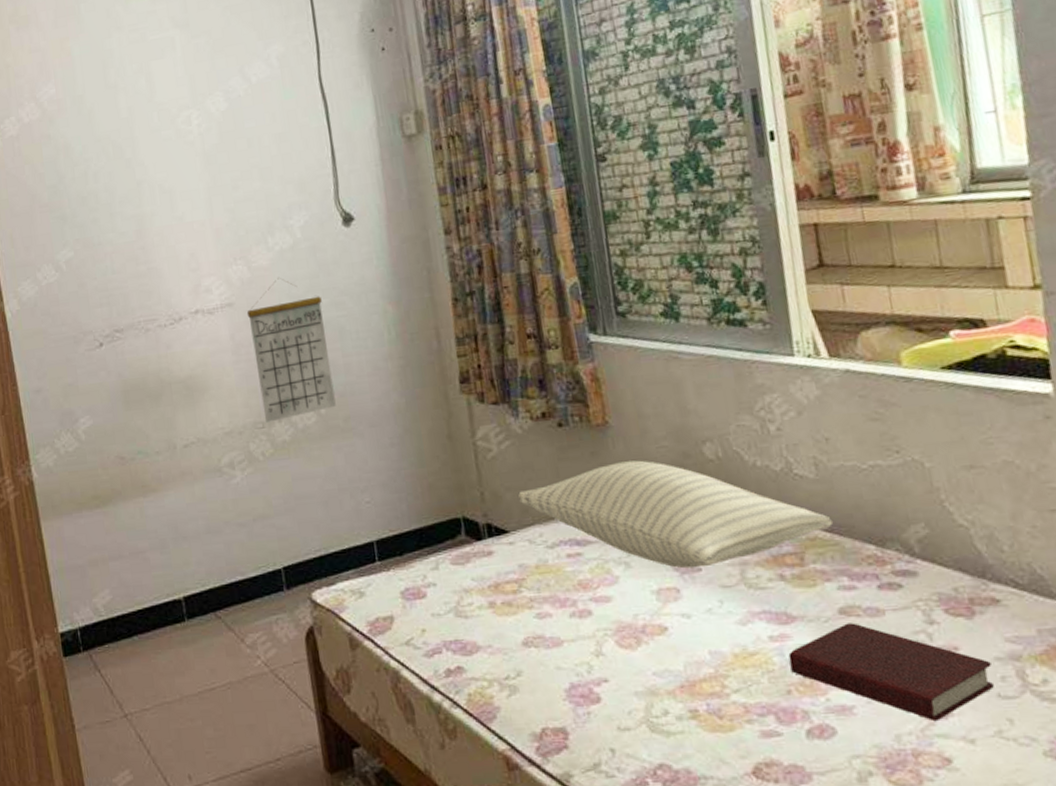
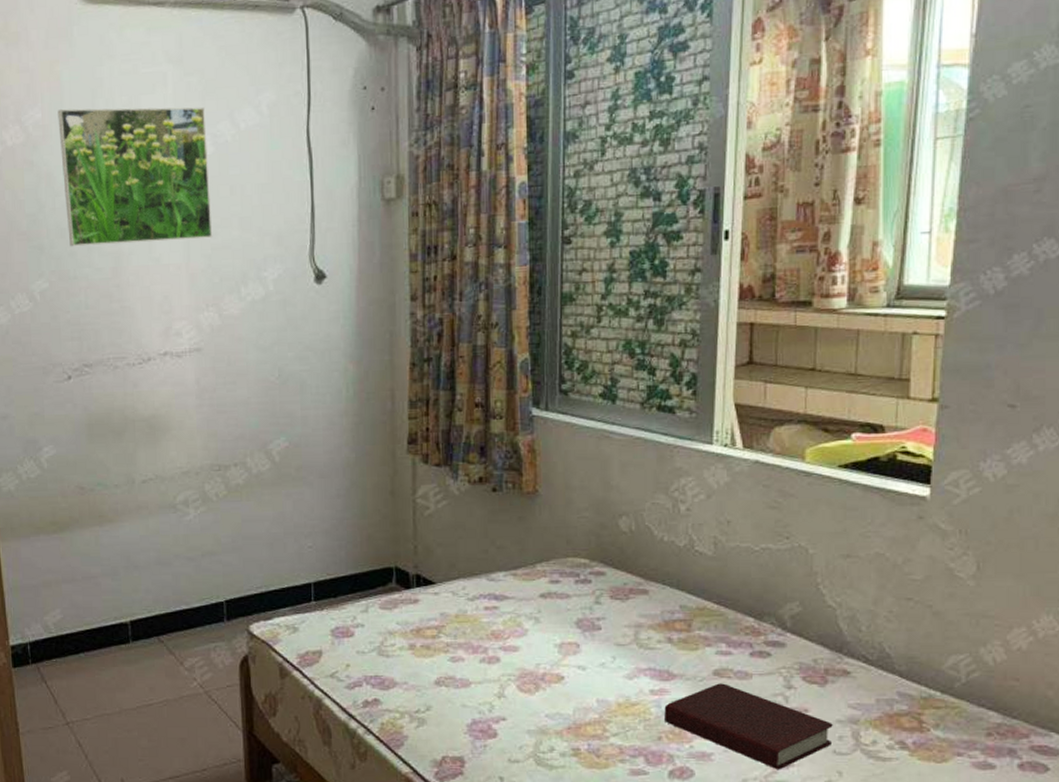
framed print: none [71,66,234,214] -> present [58,107,213,247]
calendar: present [246,277,336,423] -> none [213,327,290,466]
pillow: present [517,460,834,569] -> none [447,528,722,627]

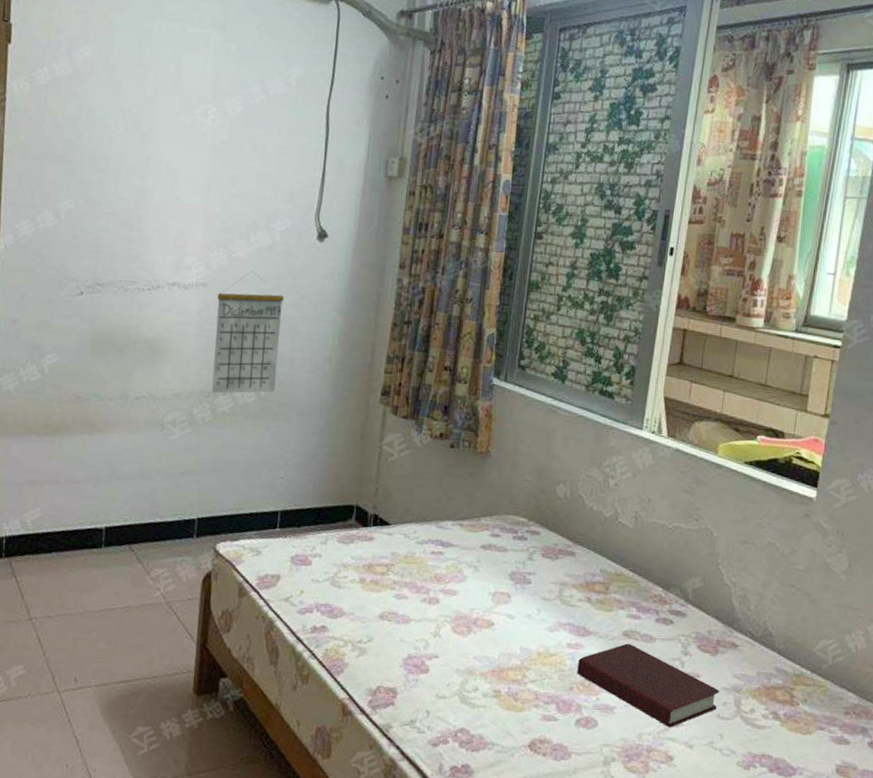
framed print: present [58,107,213,247] -> none [100,52,240,187]
calendar: none [213,327,290,466] -> present [212,270,284,394]

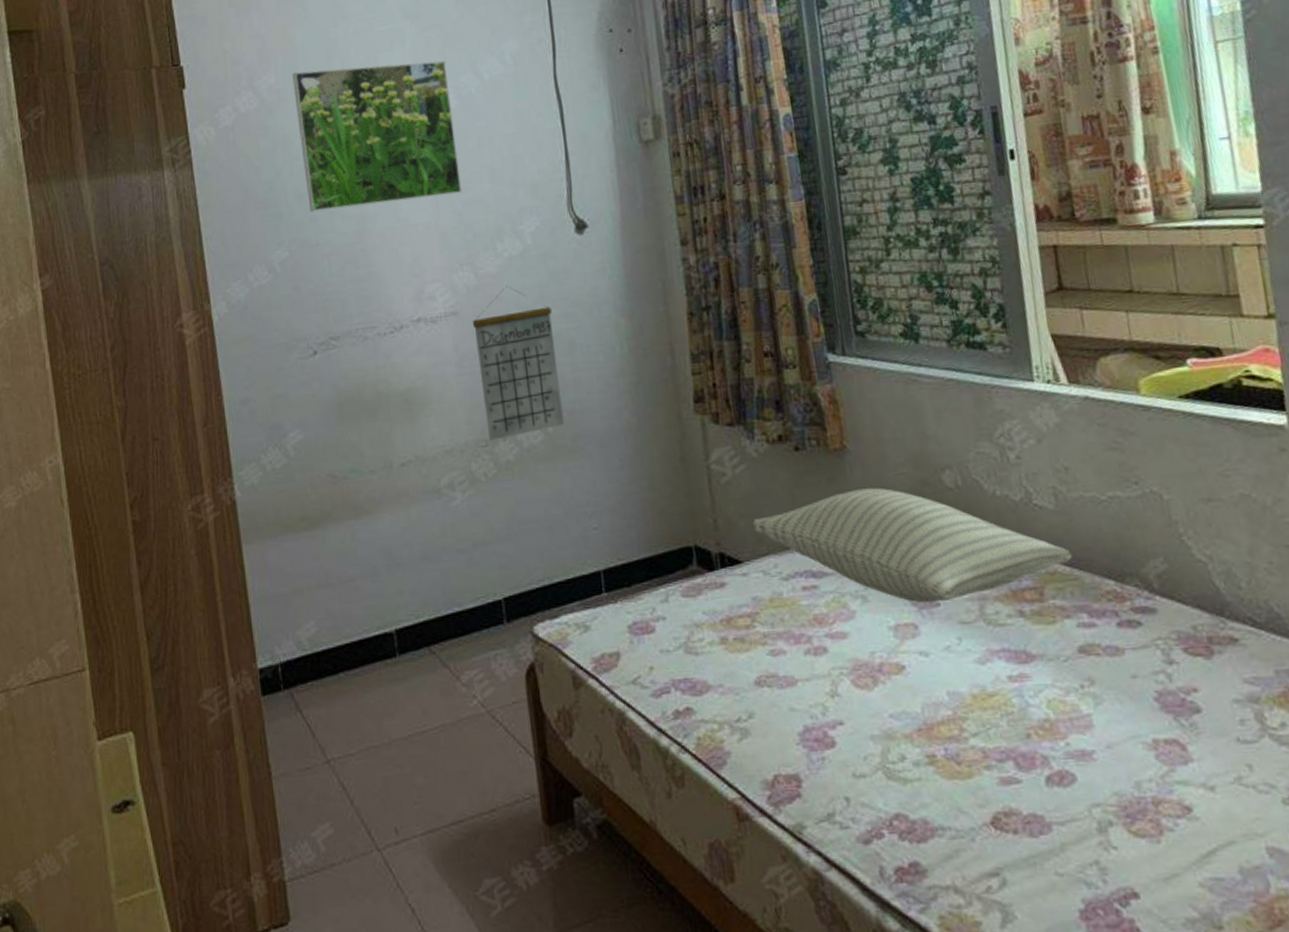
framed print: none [100,52,240,187] -> present [292,60,463,213]
pillow: none [404,485,637,582] -> present [751,487,1073,604]
book: present [577,643,719,727] -> none [1027,662,1233,766]

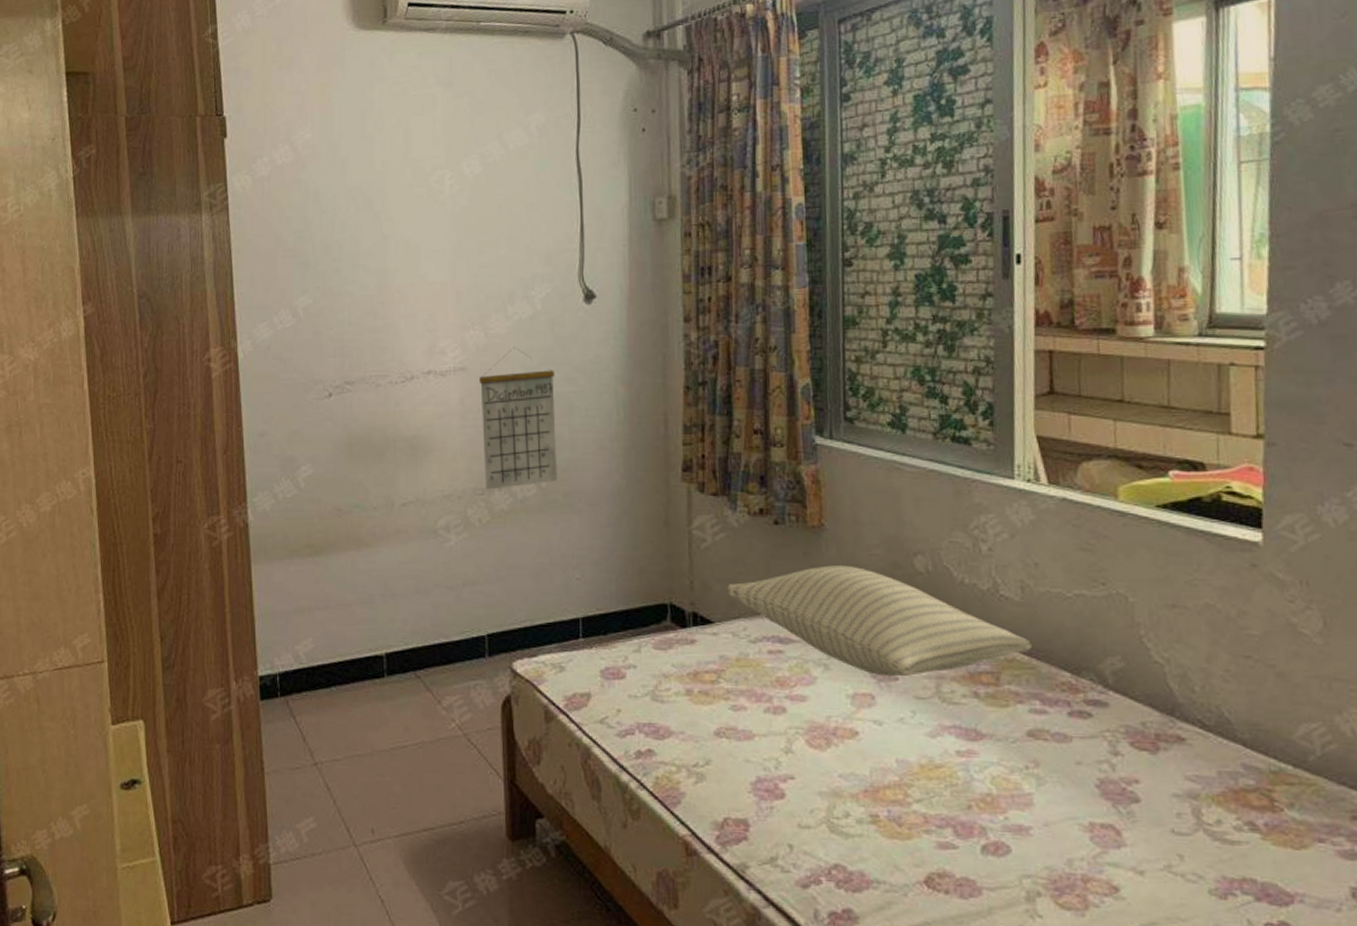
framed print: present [292,60,463,213] -> none [327,128,480,264]

